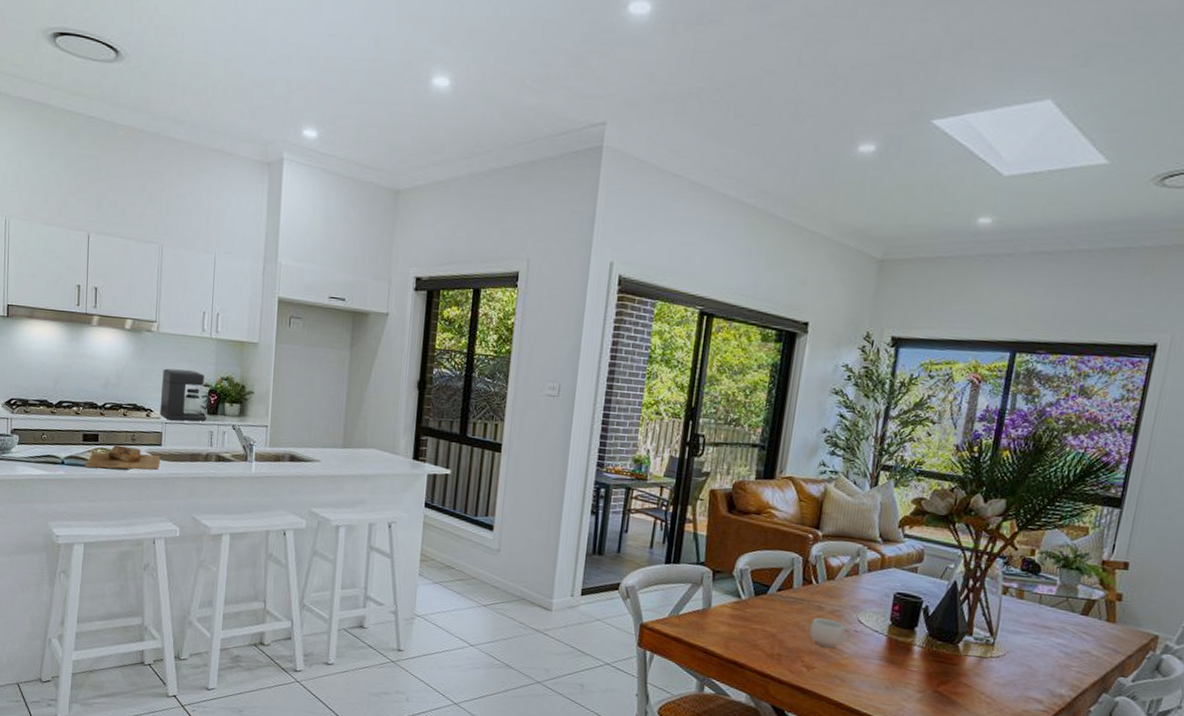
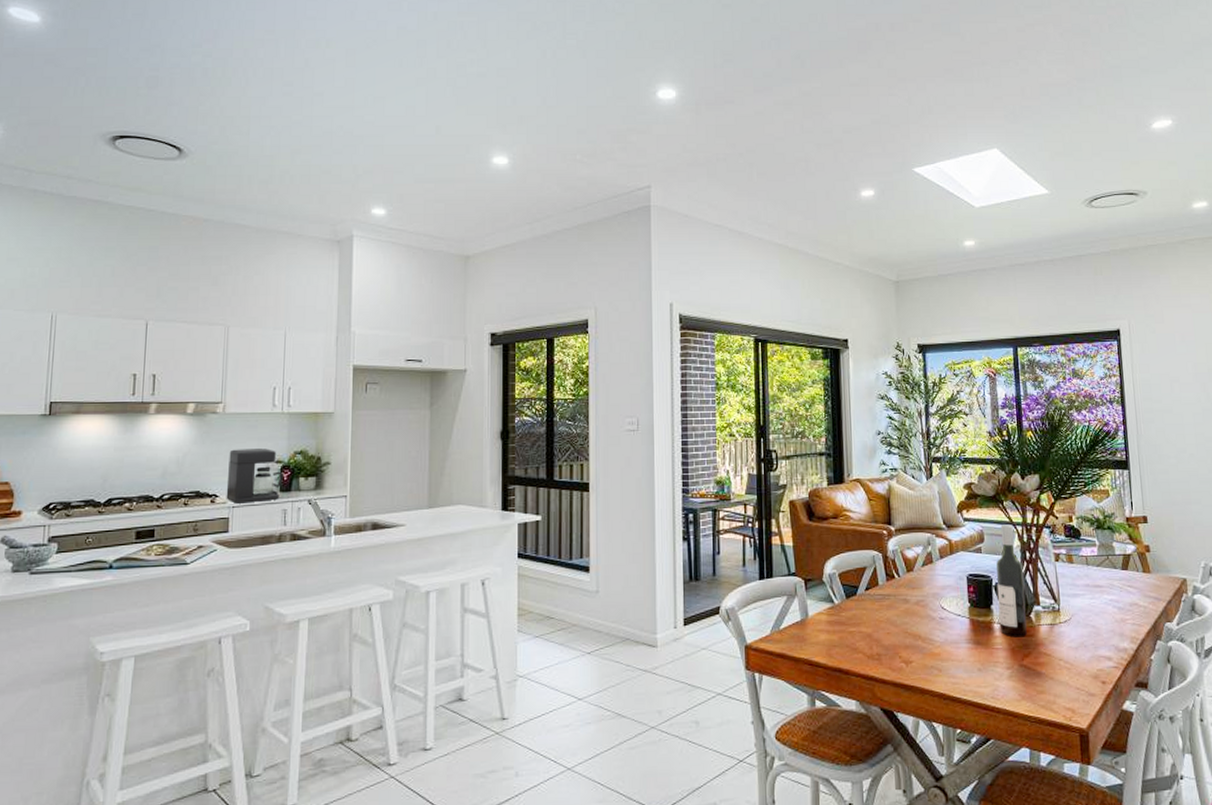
cutting board: present [84,445,160,471] -> none [137,538,226,569]
mug: present [809,617,852,649] -> none [901,609,939,640]
bottle: none [919,547,963,665] -> present [996,525,1027,637]

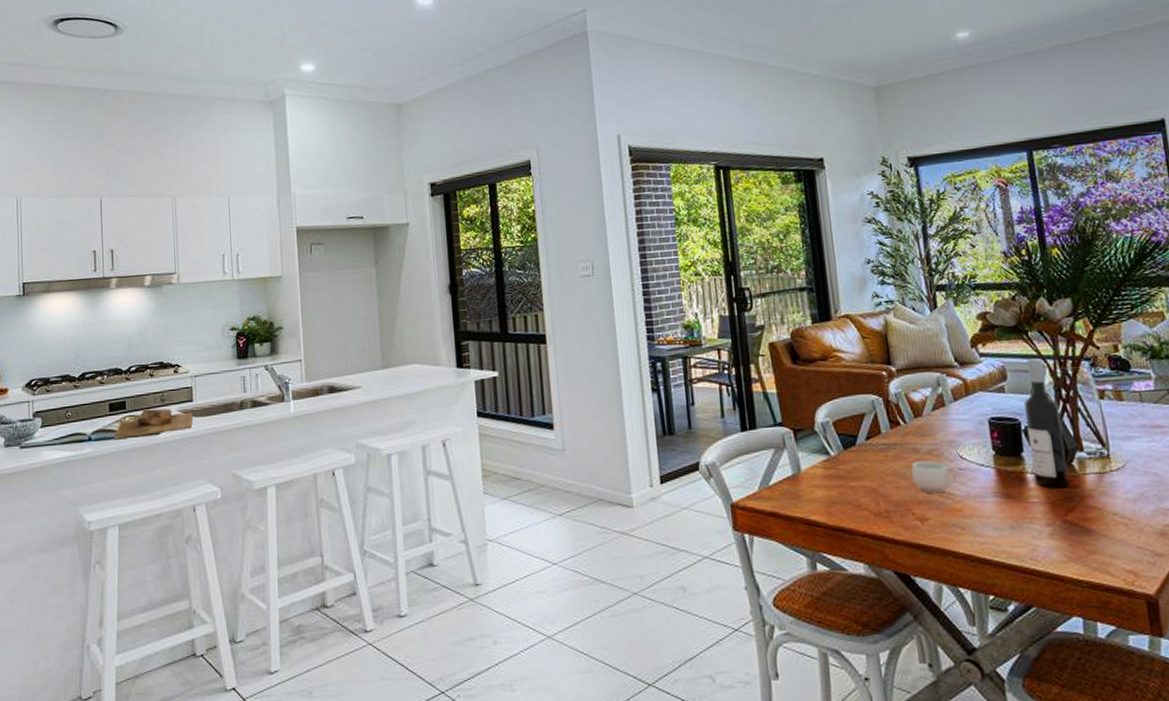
cutting board: none [137,538,226,569] -> present [113,408,193,440]
coffee maker: present [226,448,283,504] -> none [187,316,239,373]
mug: none [901,609,939,640] -> present [911,460,958,494]

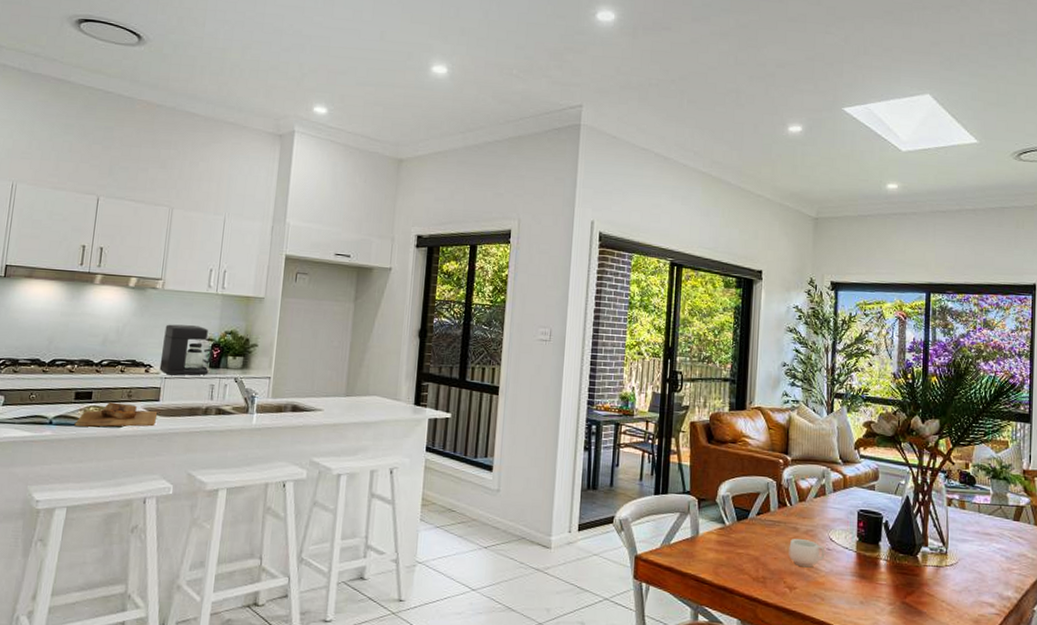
coffee maker: none [187,316,239,373] -> present [159,324,213,376]
bottle: present [1024,358,1070,489] -> none [885,465,915,576]

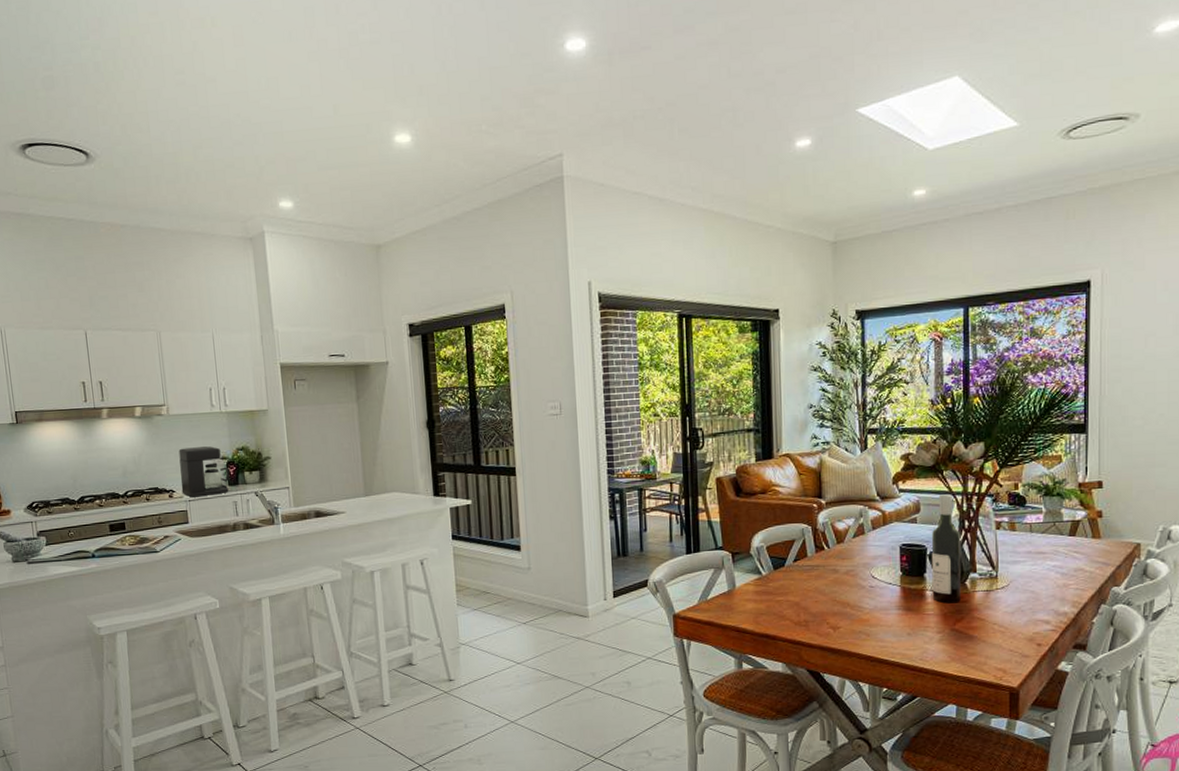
cutting board: present [74,402,157,428] -> none [115,529,190,557]
mug: present [788,538,826,568] -> none [829,579,869,607]
bottle: none [885,465,915,576] -> present [931,494,962,604]

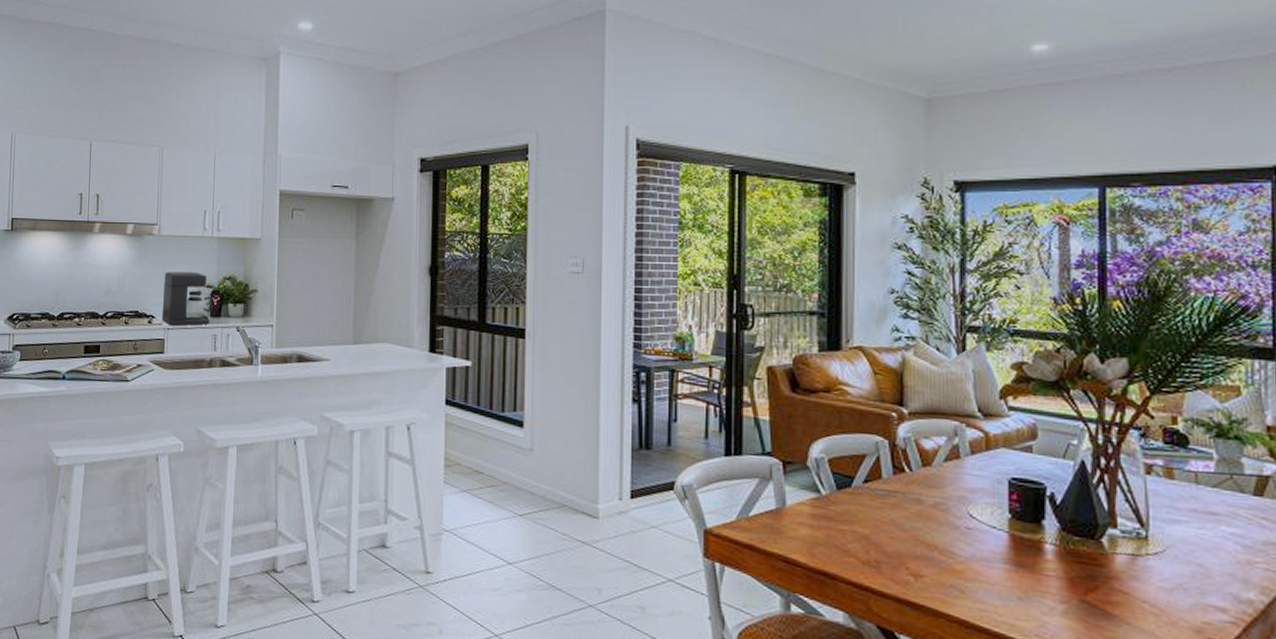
bottle: present [931,494,962,604] -> none [1052,419,1096,566]

